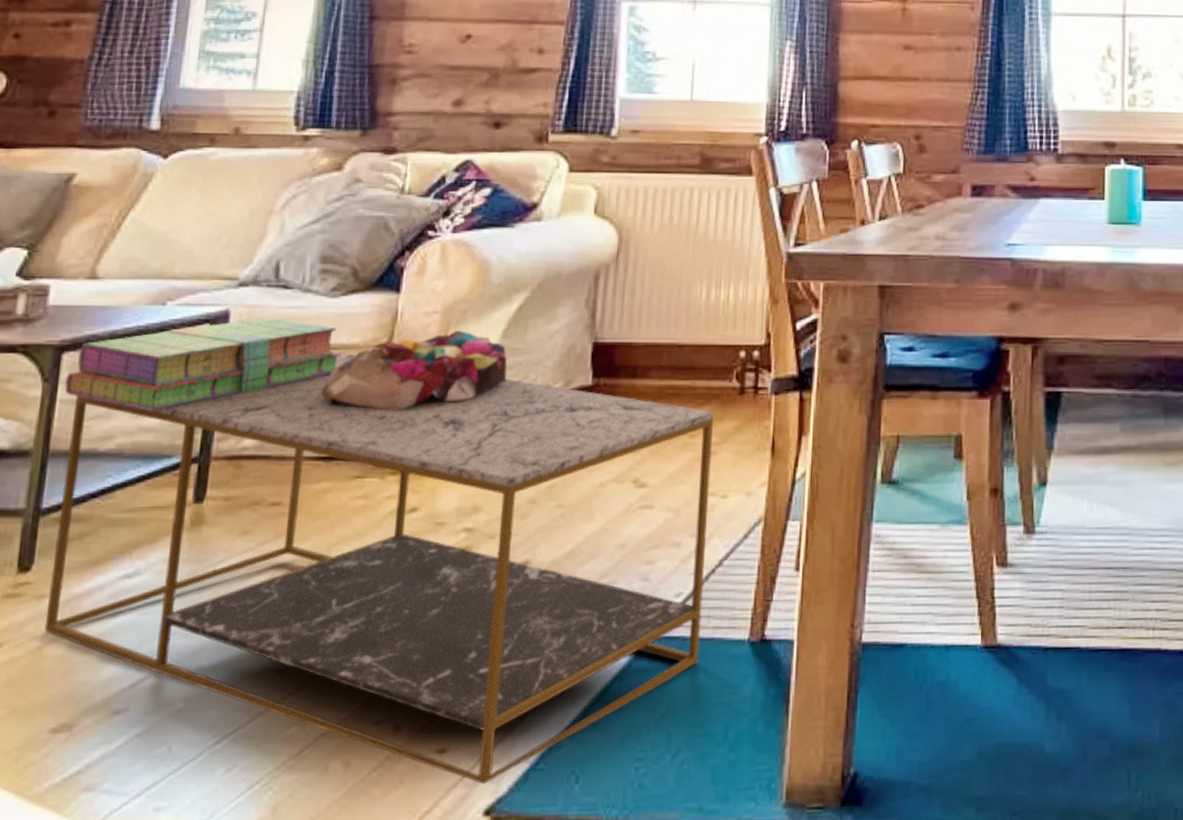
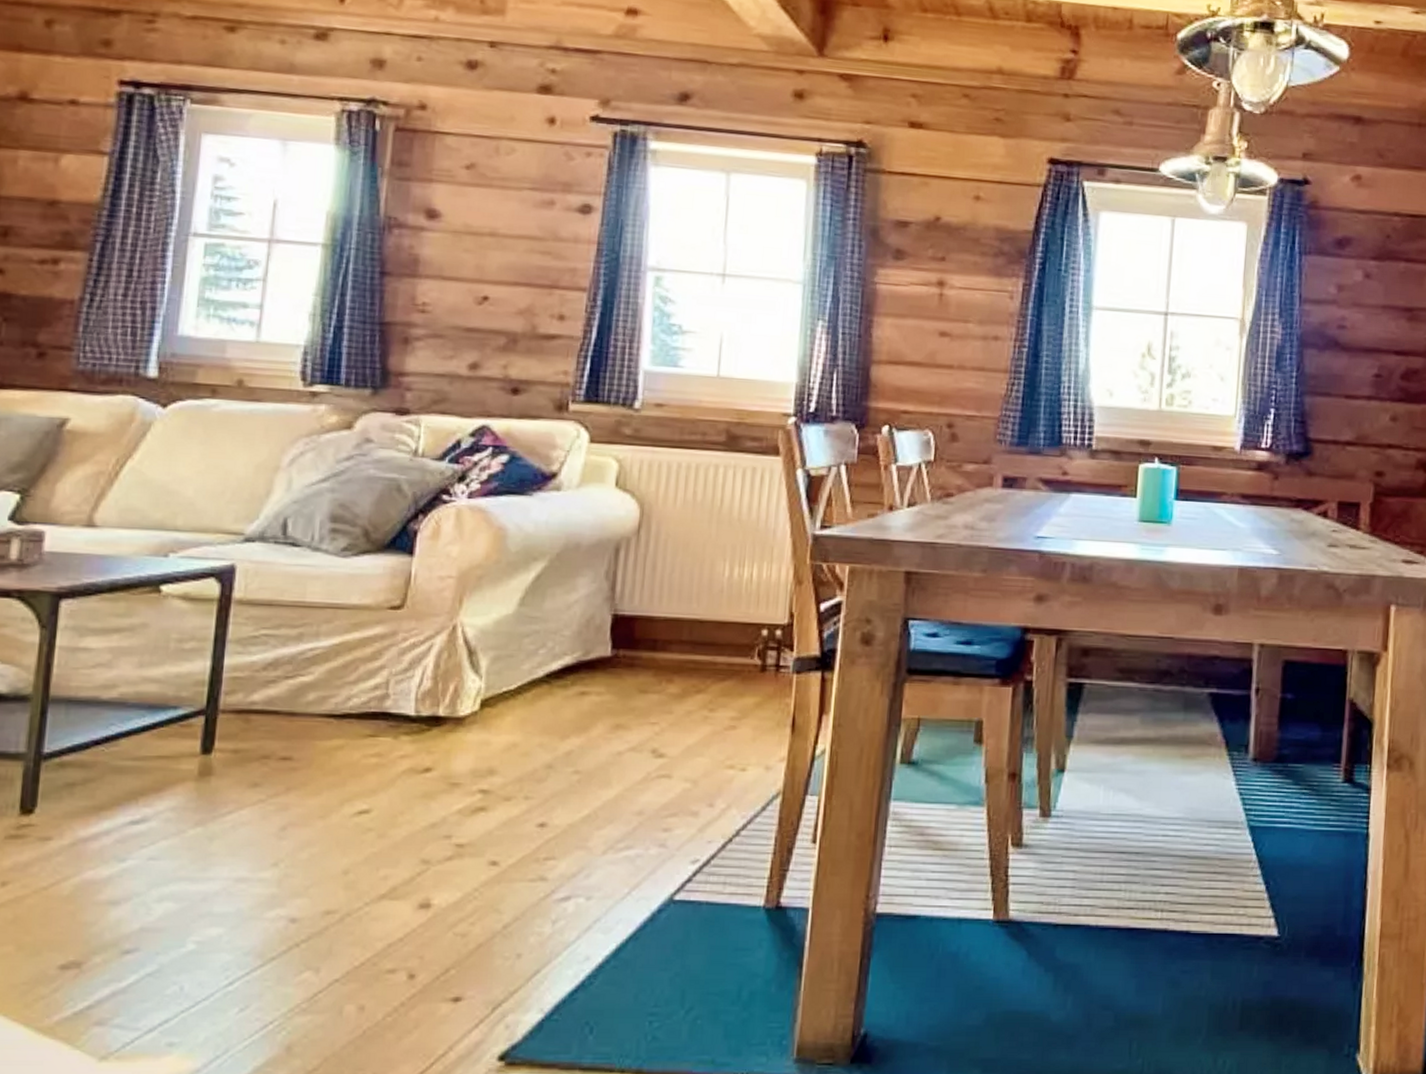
coffee table: present [44,352,715,784] -> none [49,612,735,1031]
stack of books: present [64,317,342,411] -> none [63,573,353,662]
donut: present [321,331,508,409] -> none [332,596,525,671]

